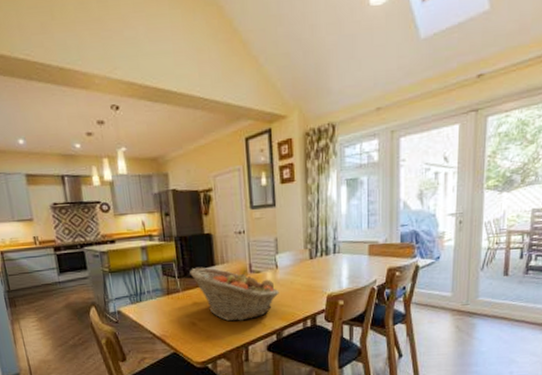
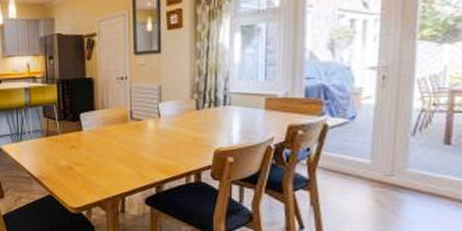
fruit basket: present [190,267,279,322] -> none [70,111,161,170]

